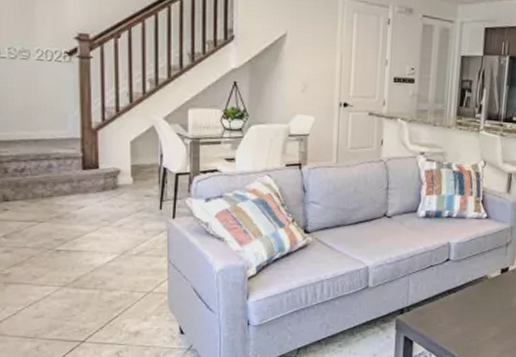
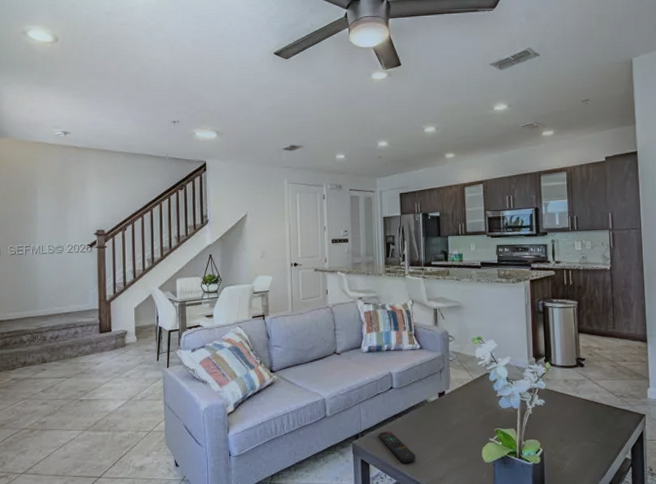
remote control: none [426,307,467,342] -> present [378,431,415,462]

